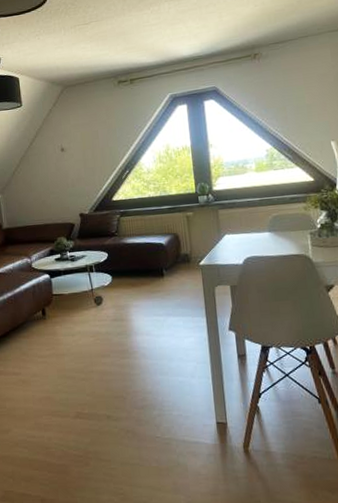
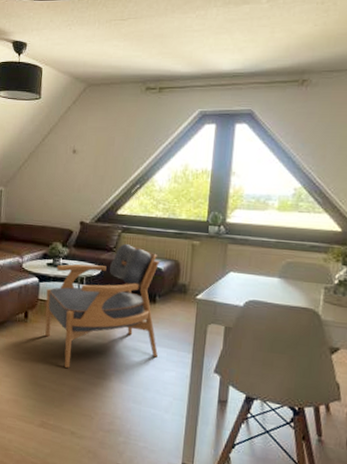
armchair: none [59,226,175,355] -> present [45,243,160,368]

